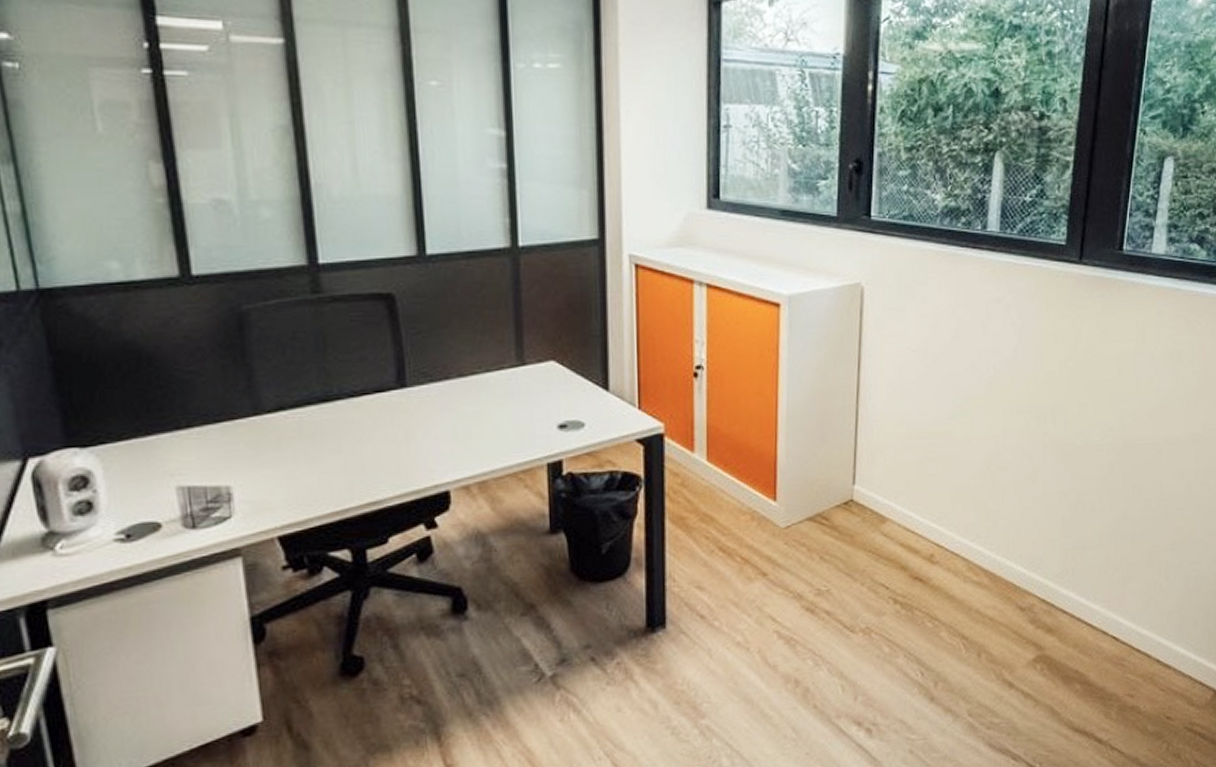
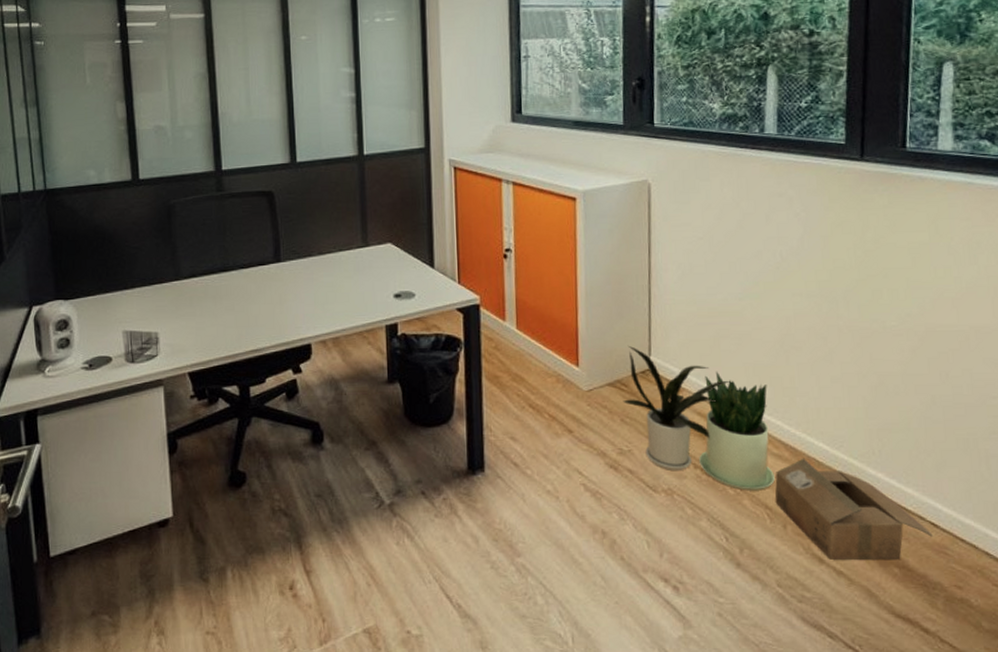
house plant: none [823,474,936,608] -> present [623,345,731,470]
planter: none [899,497,973,623] -> present [699,371,775,491]
cardboard box: none [971,583,1113,683] -> present [775,458,933,560]

